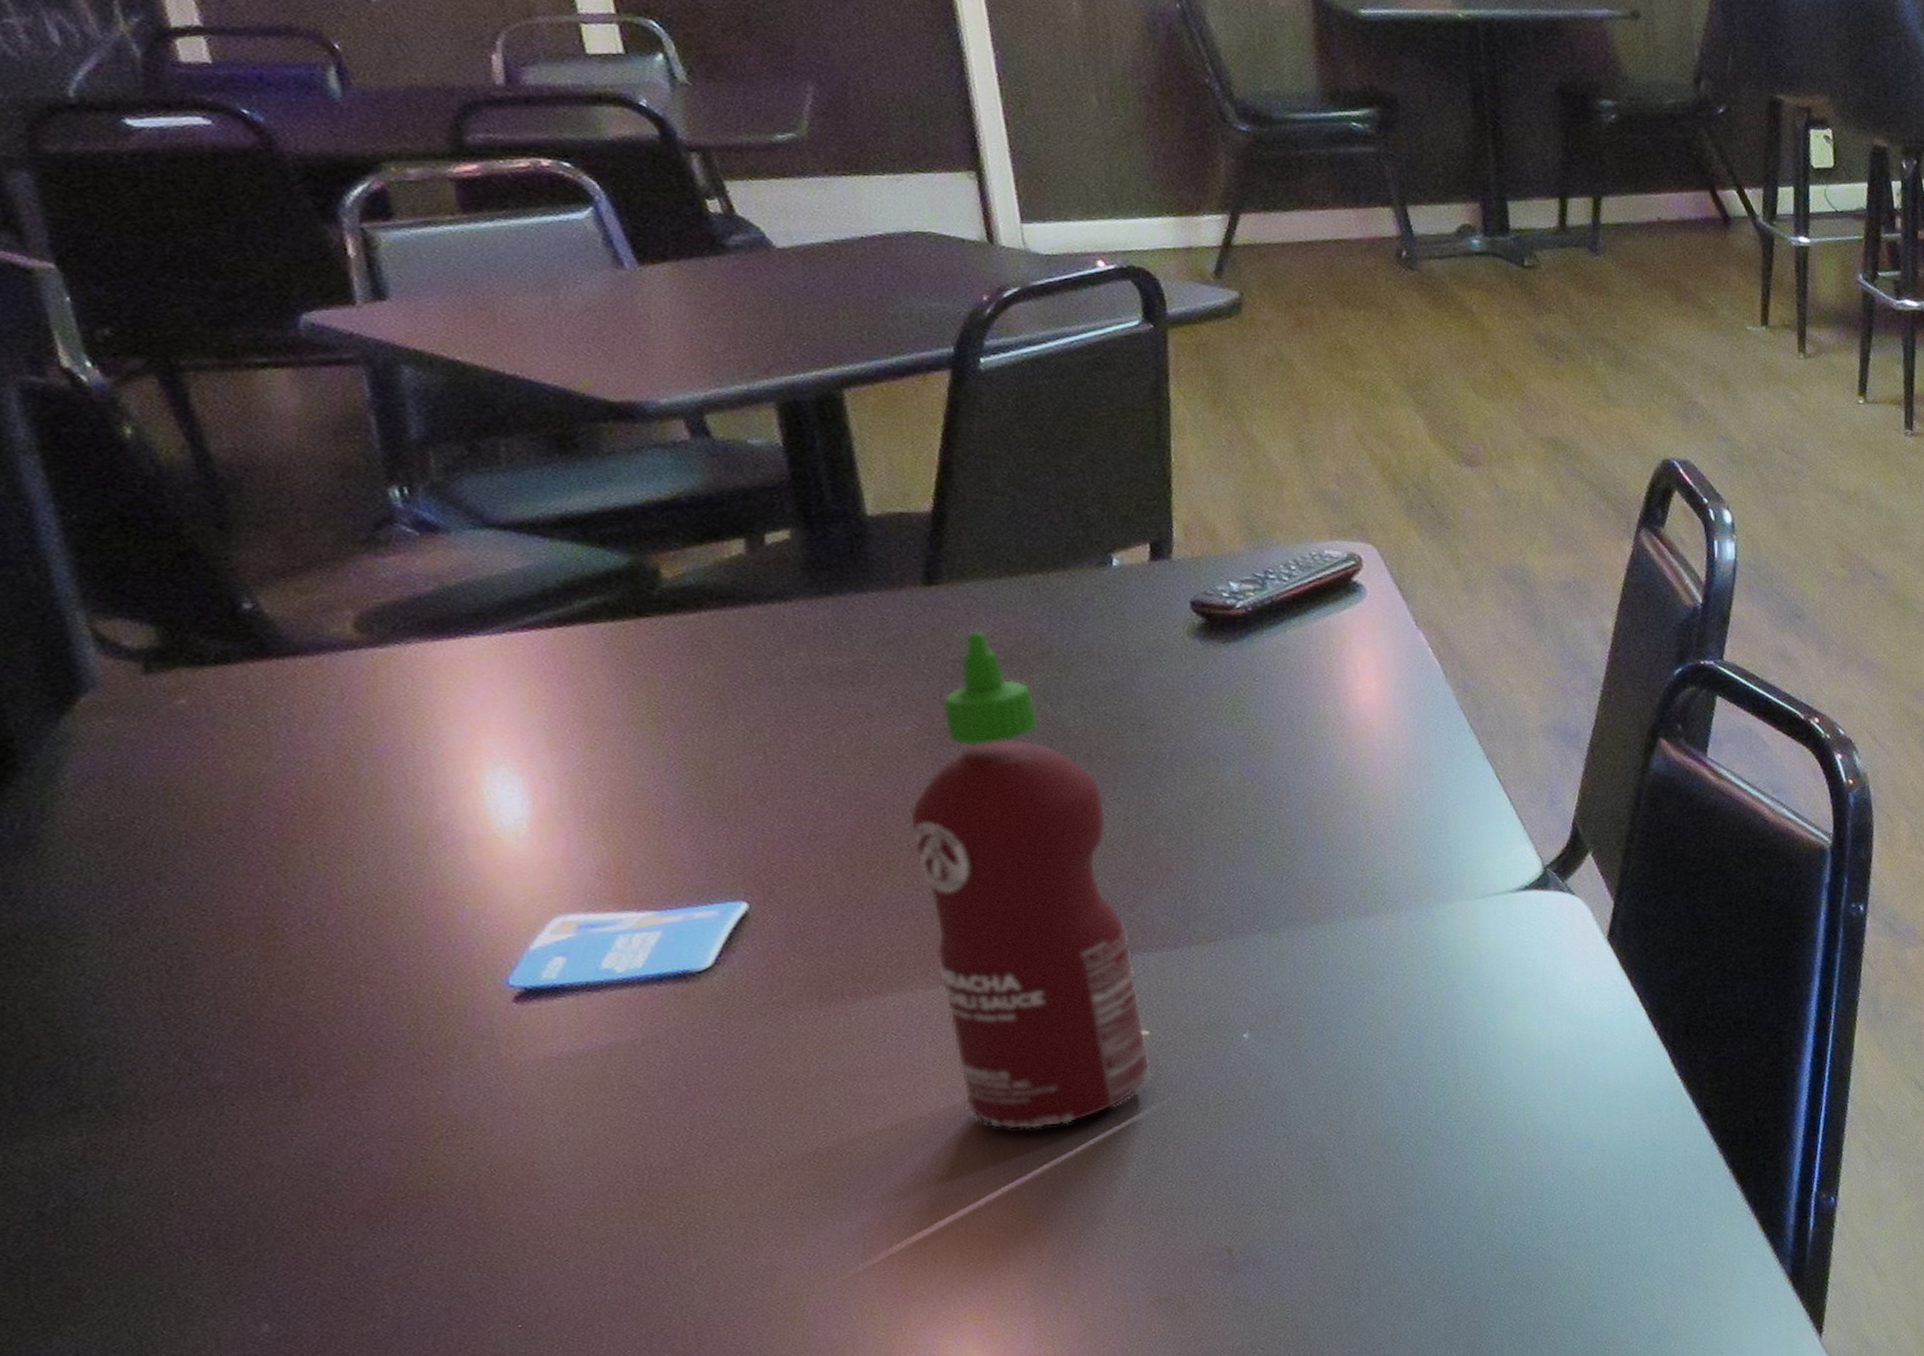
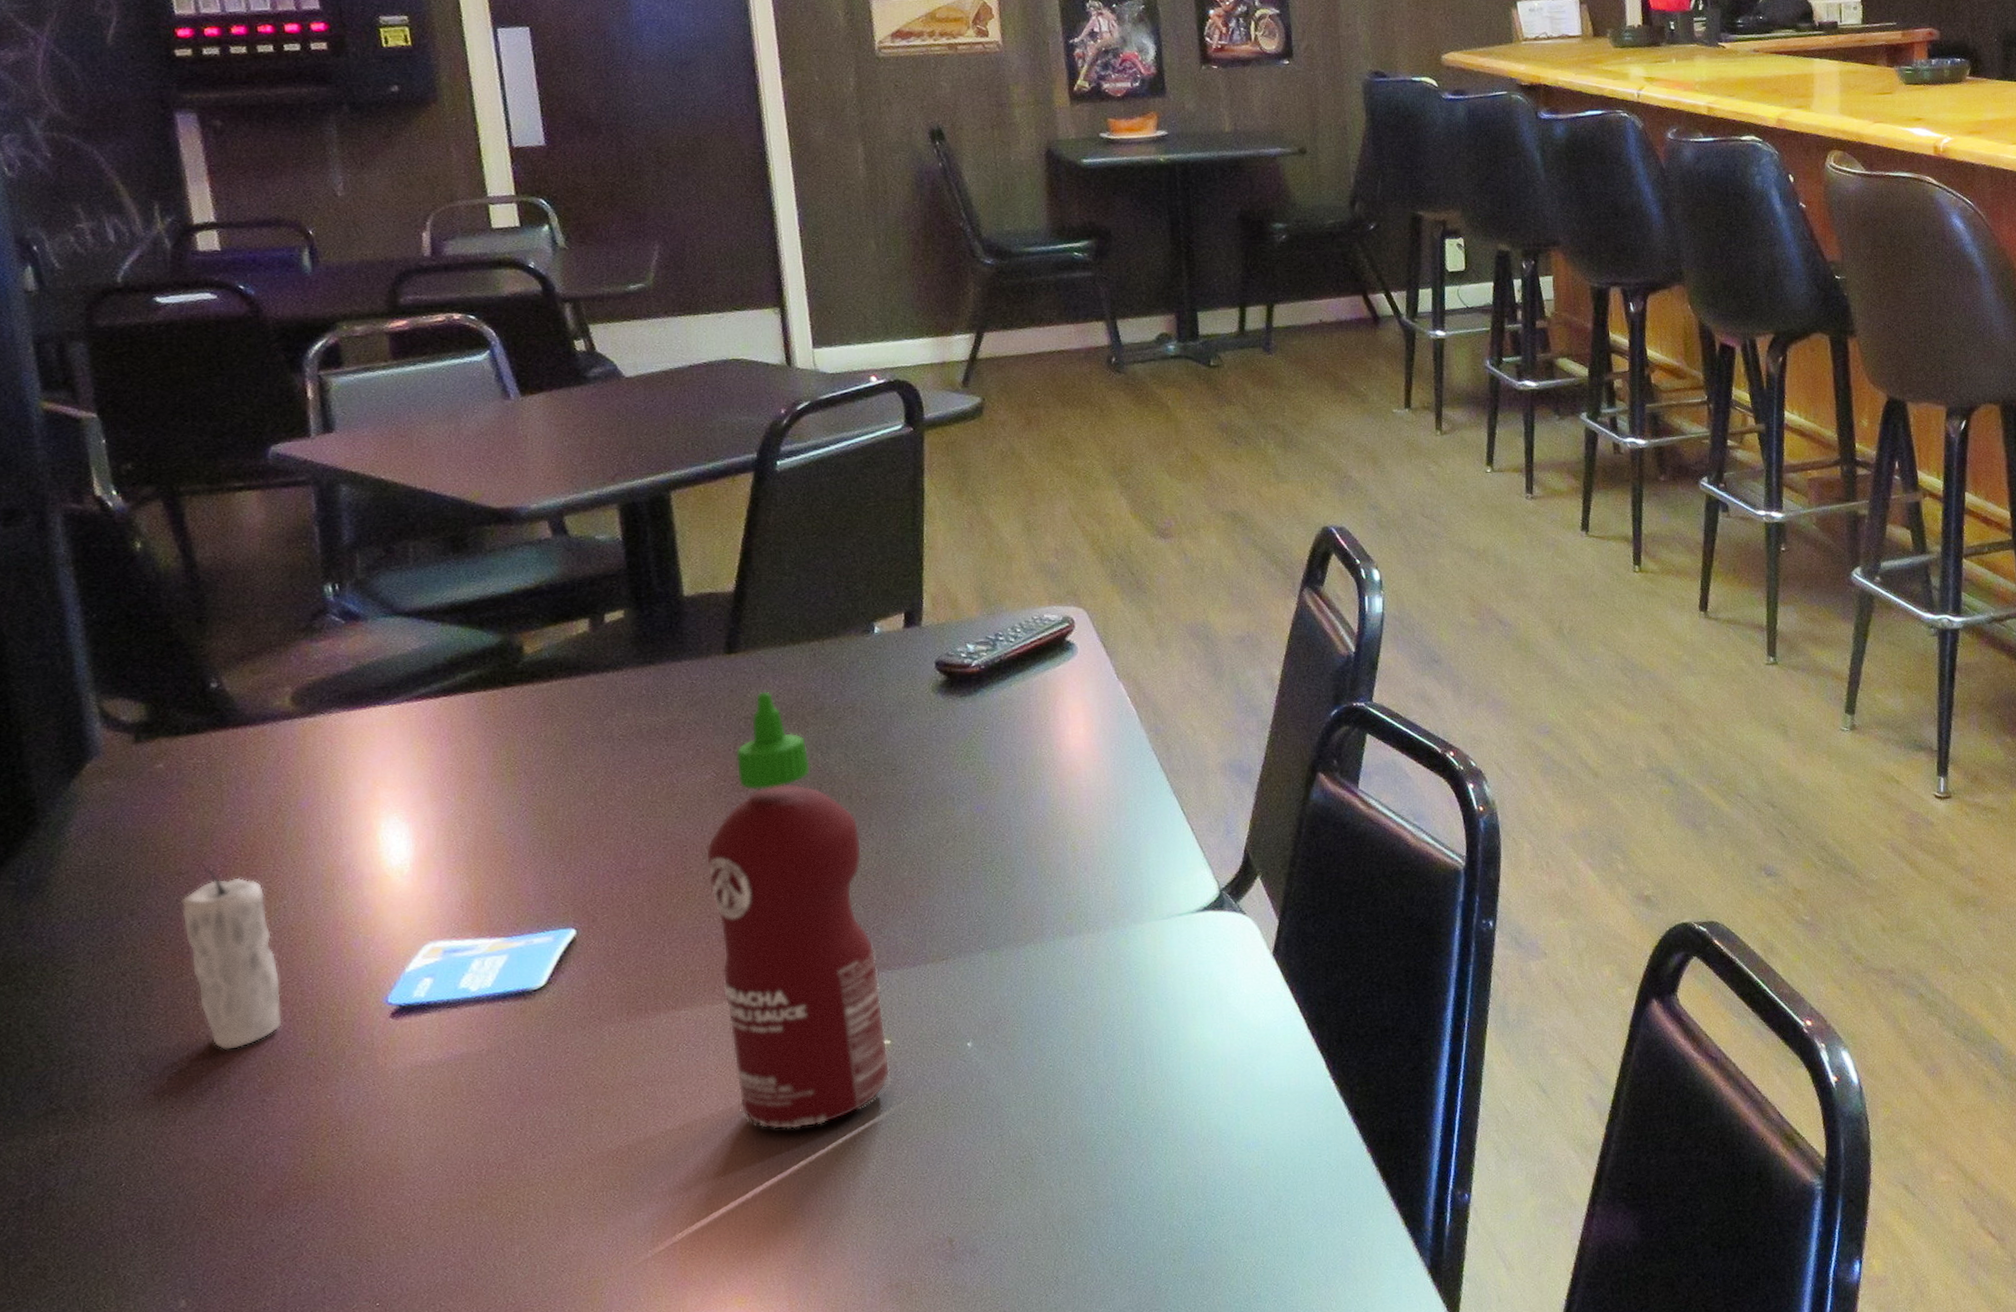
candle: none [224,818,372,1040] -> present [181,862,282,1051]

